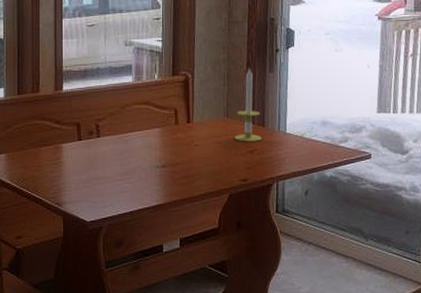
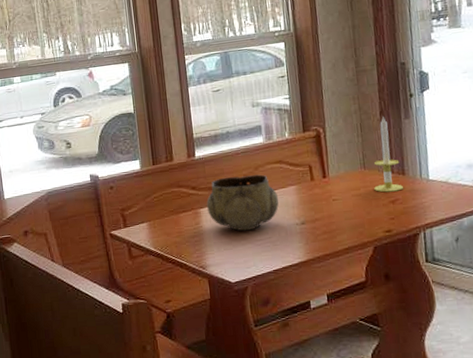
decorative bowl: none [69,114,142,170] -> present [207,174,279,231]

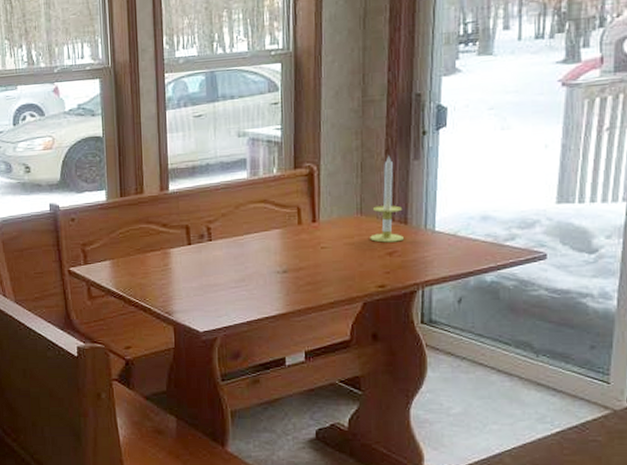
decorative bowl: present [207,174,279,231] -> none [178,214,260,276]

